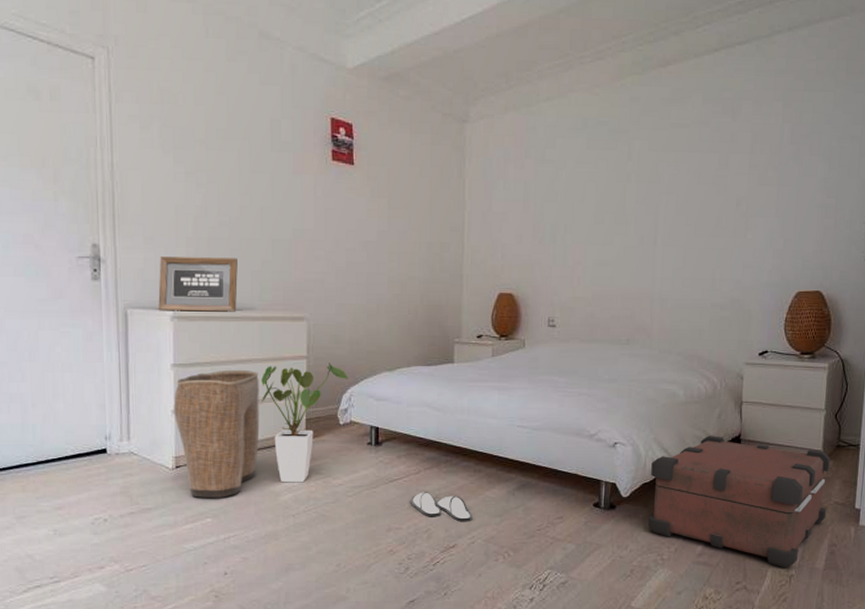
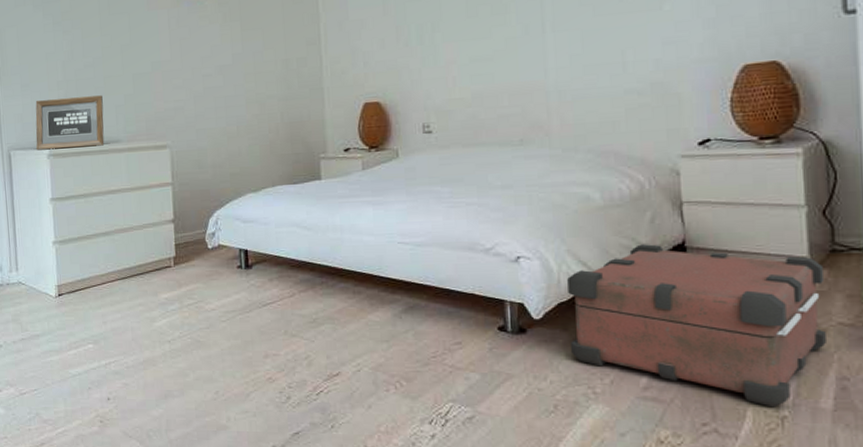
laundry basket: present [173,369,260,498] -> none [53,199,132,324]
house plant: present [260,363,348,483] -> none [131,187,213,309]
slippers: present [411,492,473,522] -> none [287,316,356,348]

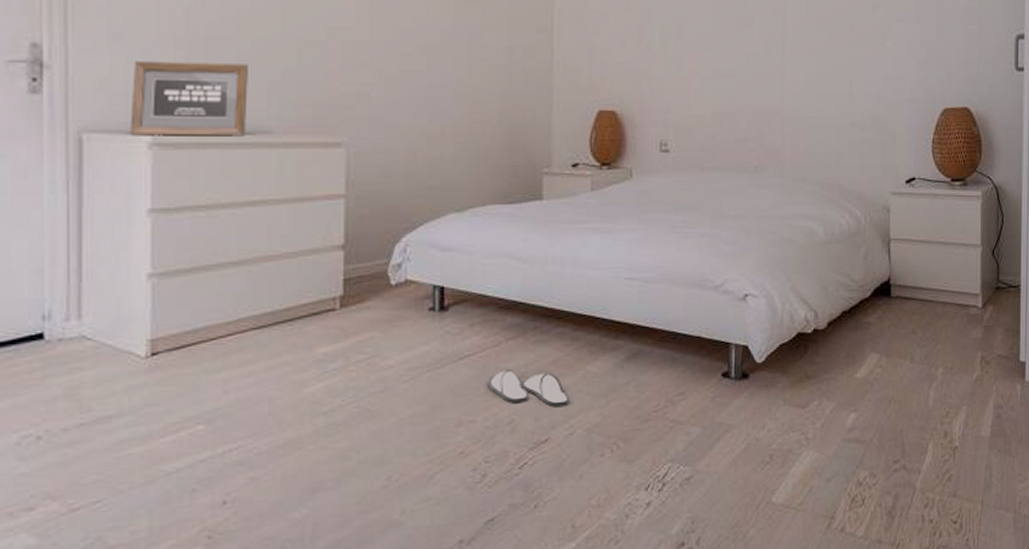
slippers: none [287,316,356,348] -> present [488,370,570,408]
suitcase: present [567,244,826,408] -> none [789,281,991,440]

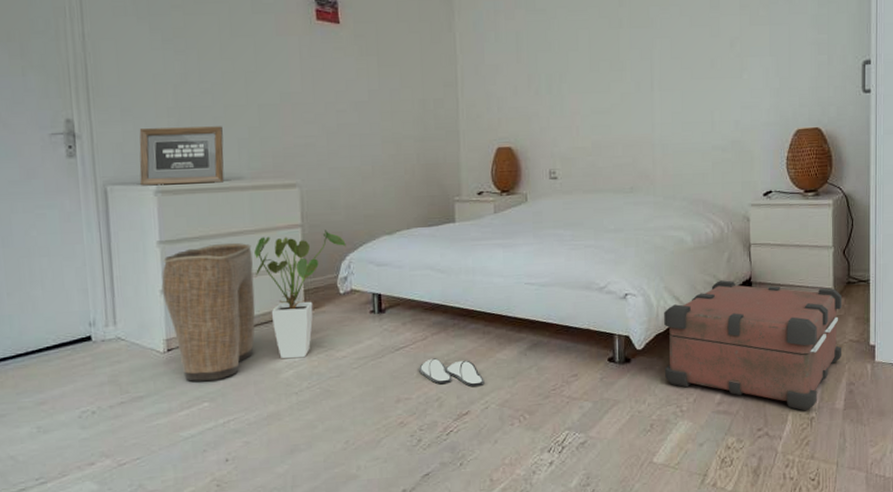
laundry basket: none [149,214,277,396] -> present [161,242,256,381]
house plant: none [279,202,402,369] -> present [254,230,346,359]
suitcase: none [789,281,991,440] -> present [664,280,843,411]

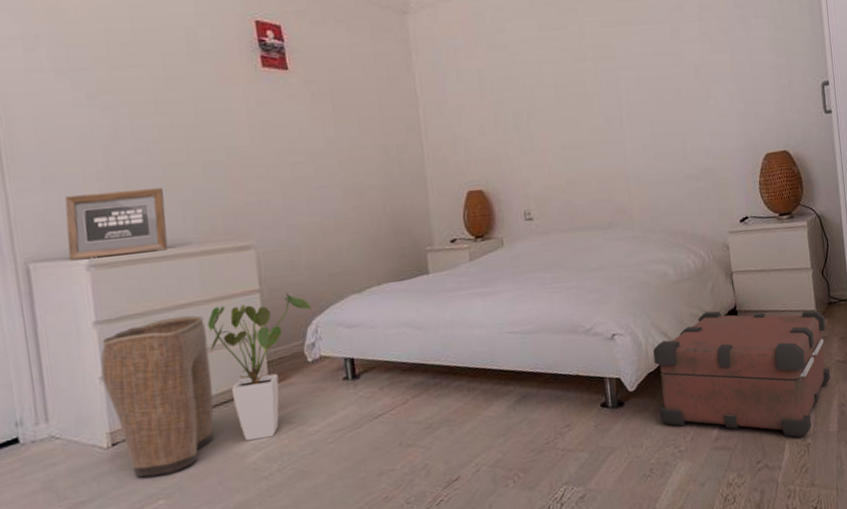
slippers: present [419,358,485,387] -> none [401,421,473,451]

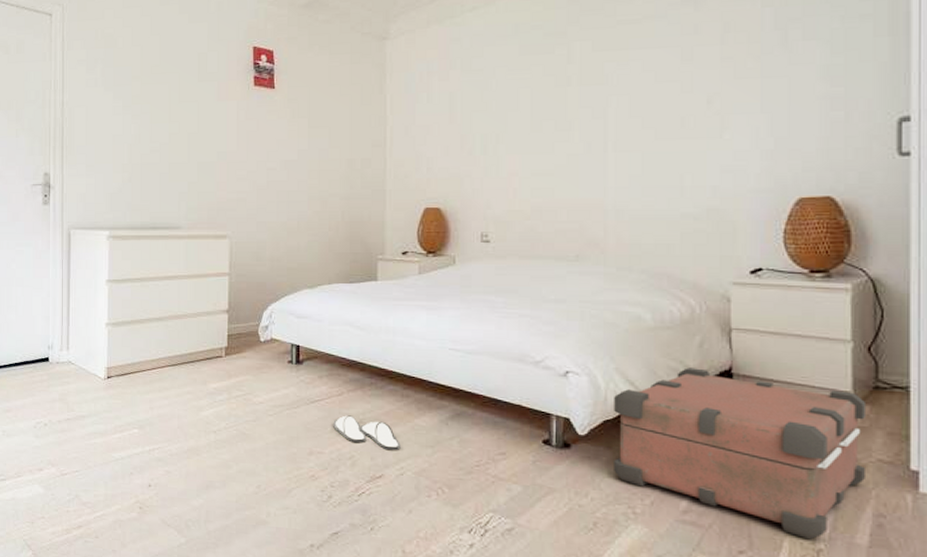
picture frame: present [64,188,168,261] -> none [97,181,166,231]
laundry basket: present [100,315,214,478] -> none [107,285,184,410]
house plant: present [208,293,312,441] -> none [185,279,269,399]
slippers: none [401,421,473,451] -> present [333,415,401,451]

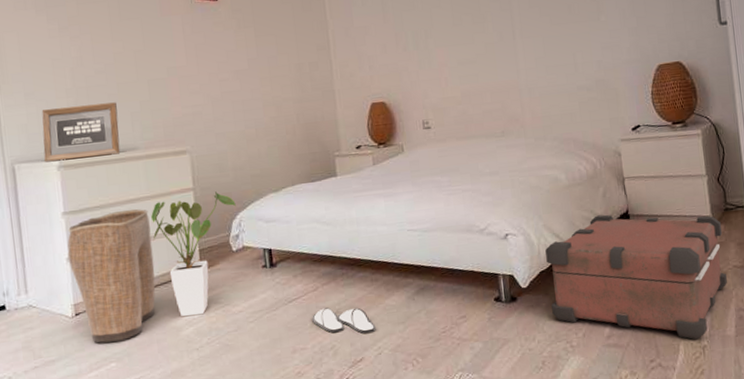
picture frame: none [97,181,166,231] -> present [41,102,121,163]
laundry basket: none [107,285,184,410] -> present [67,209,156,343]
house plant: none [185,279,269,399] -> present [151,191,236,317]

